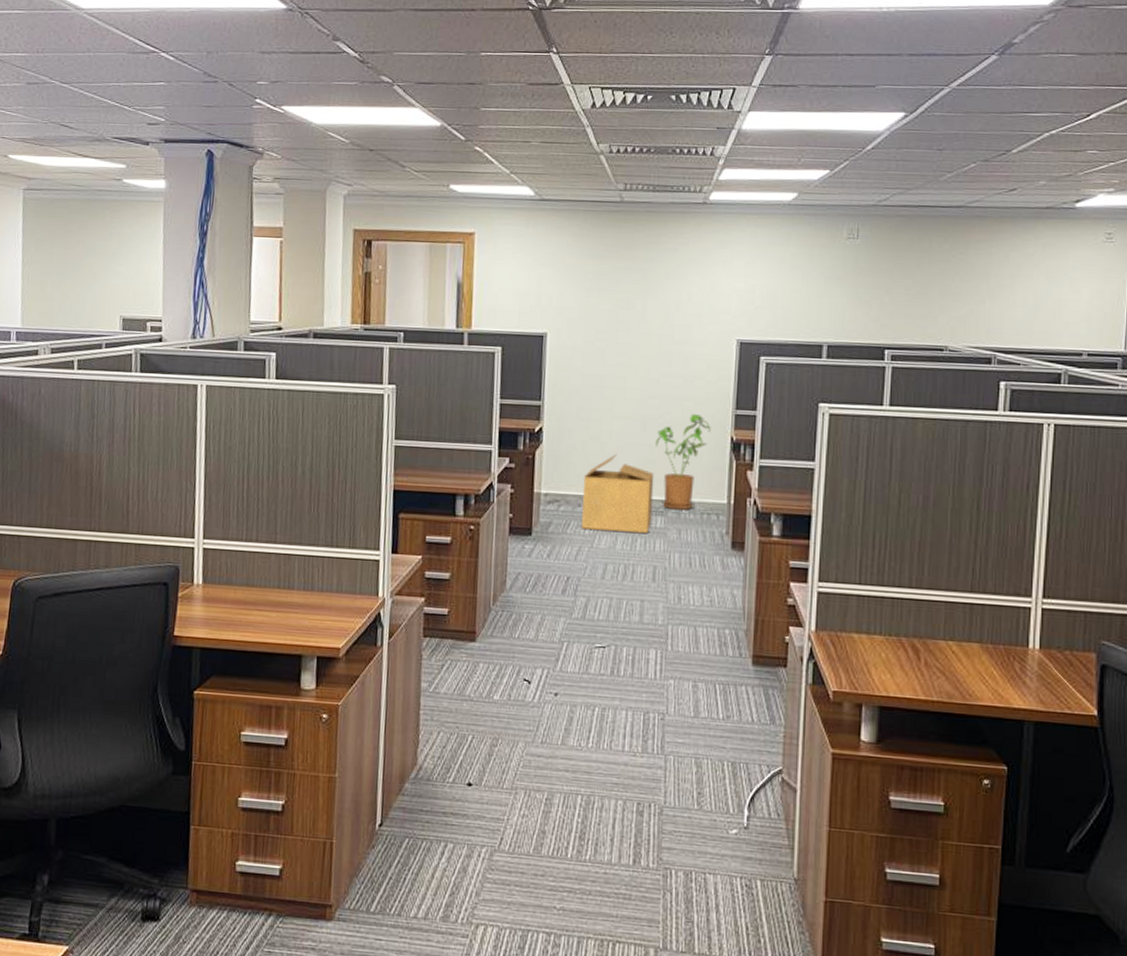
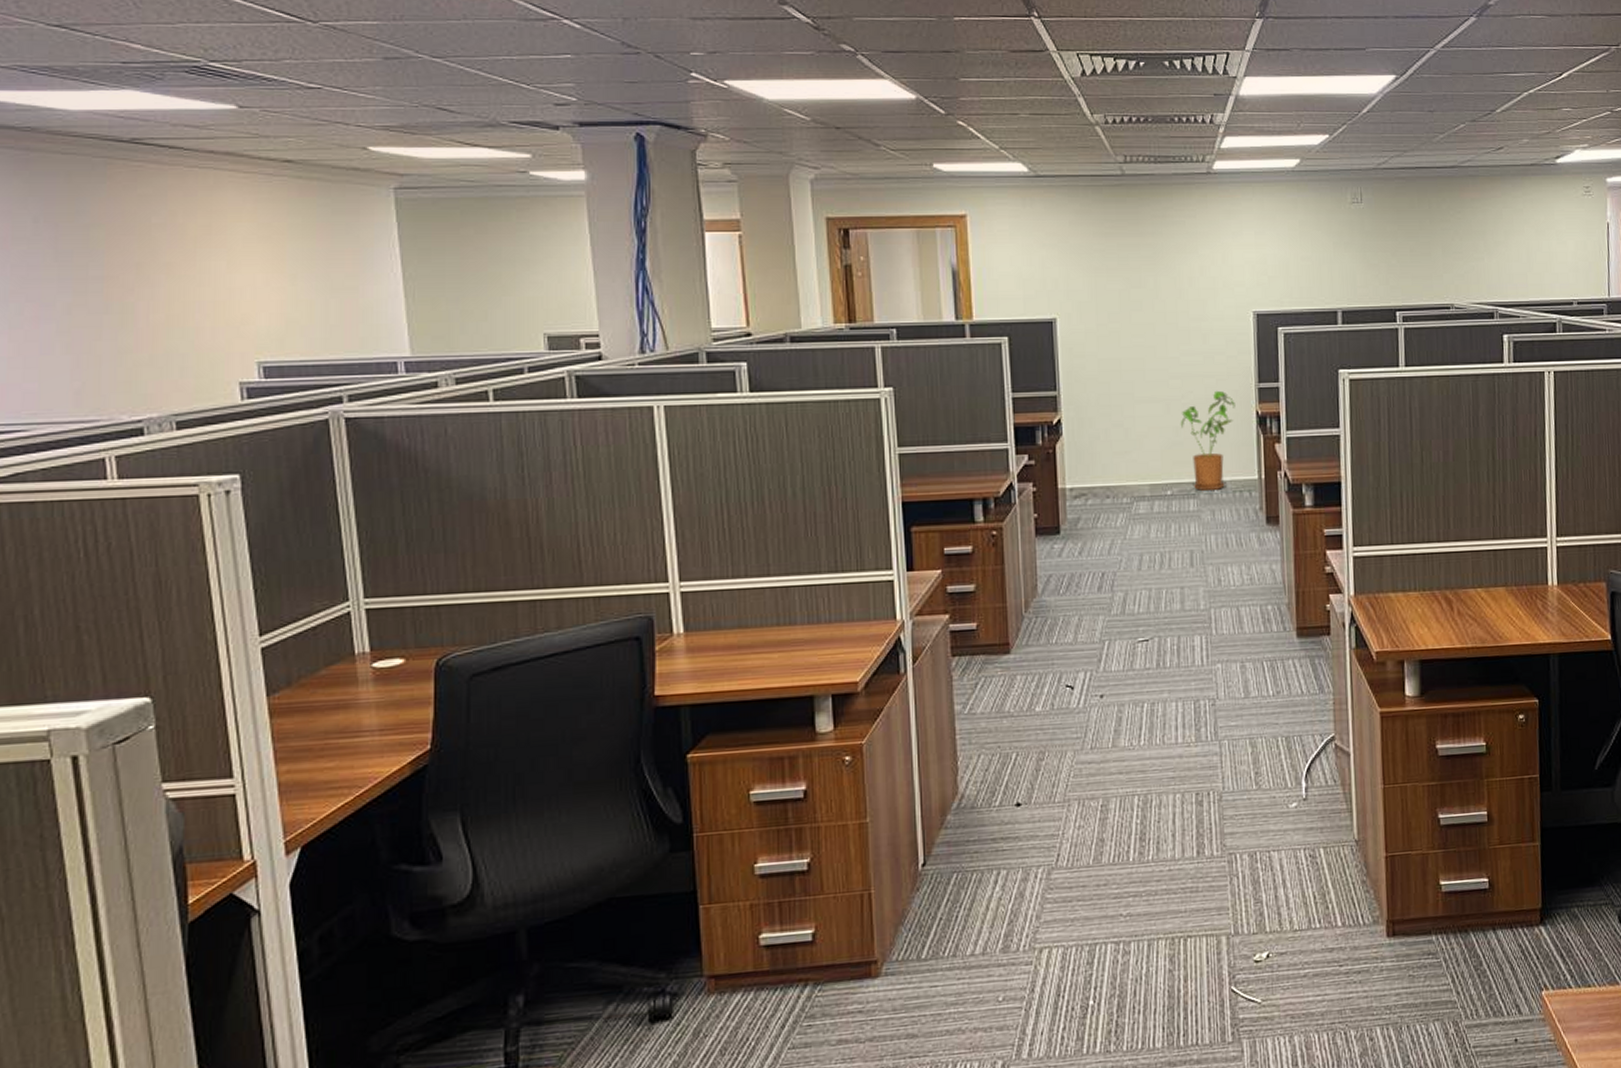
cardboard box: present [582,453,654,533] -> none [1109,439,1185,521]

